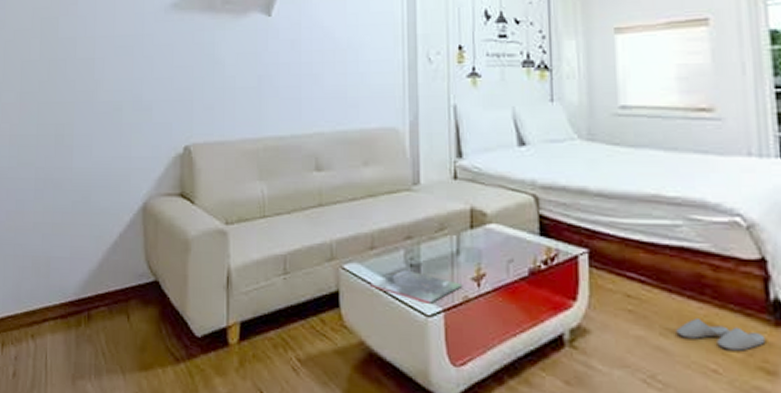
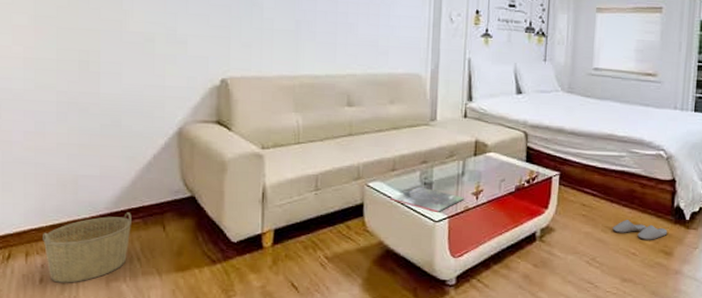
basket: none [17,299,99,379] -> present [43,212,133,283]

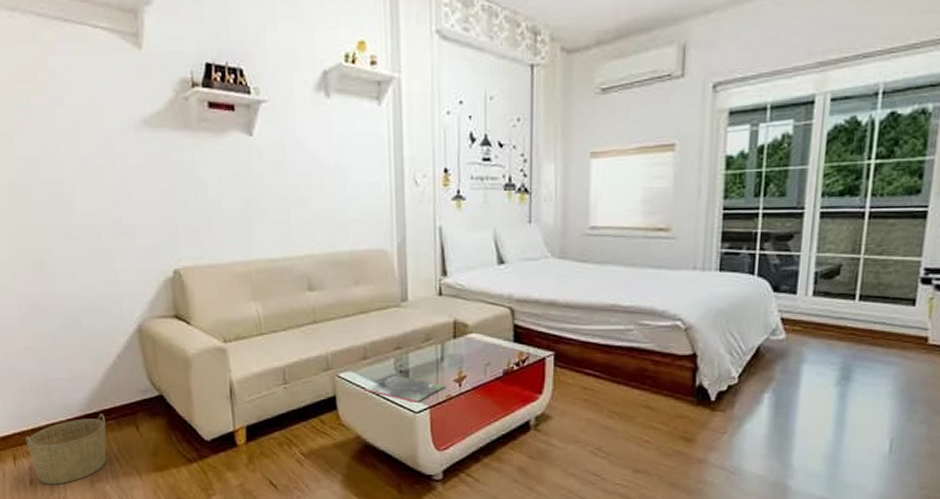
slippers: present [612,220,668,240] -> none [620,403,688,425]

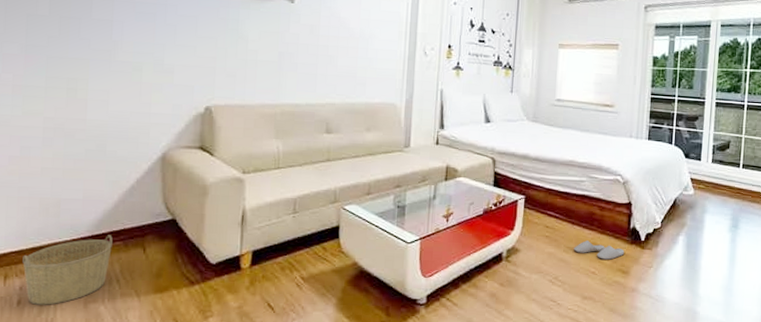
magazine: present [364,375,445,404] -> none [365,209,435,235]
slippers: none [620,403,688,425] -> present [573,241,625,260]

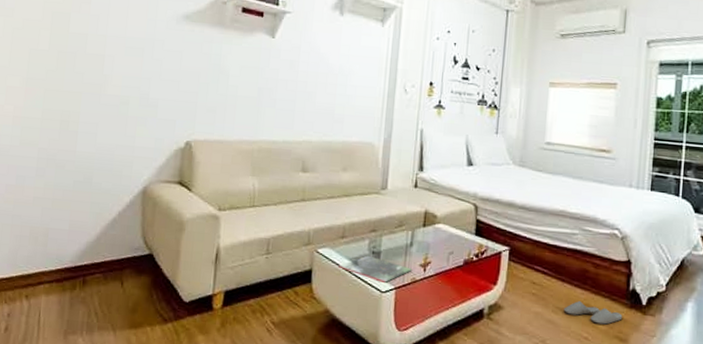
basket: present [22,235,114,305] -> none [12,266,94,334]
magazine: none [365,209,435,235] -> present [338,255,412,284]

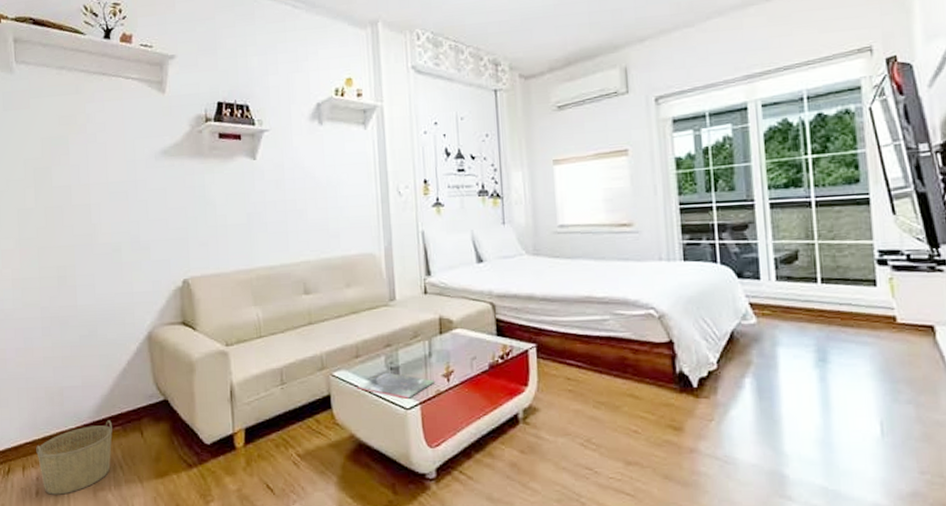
basket: none [12,266,94,334] -> present [36,420,113,495]
slippers: present [563,301,623,325] -> none [605,392,673,414]

